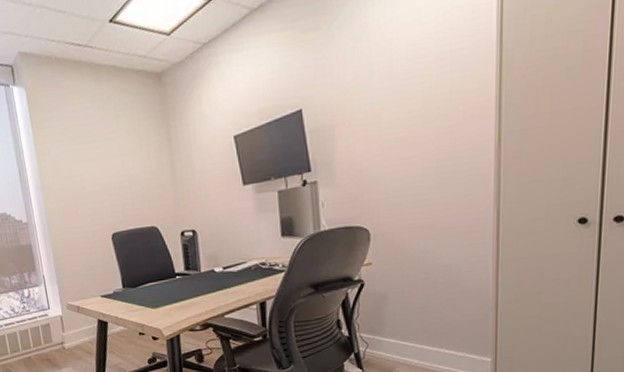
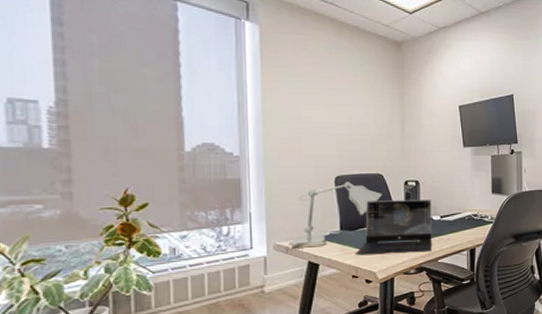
desk lamp: none [79,237,160,307] -> present [289,181,382,248]
laptop computer: none [140,250,217,313] -> present [356,199,432,256]

